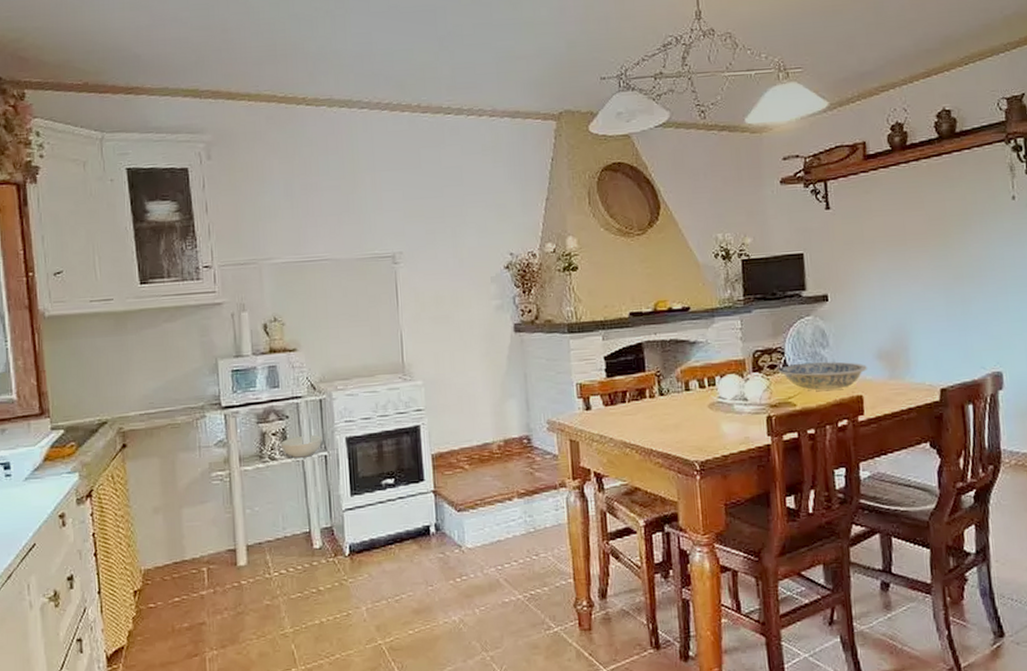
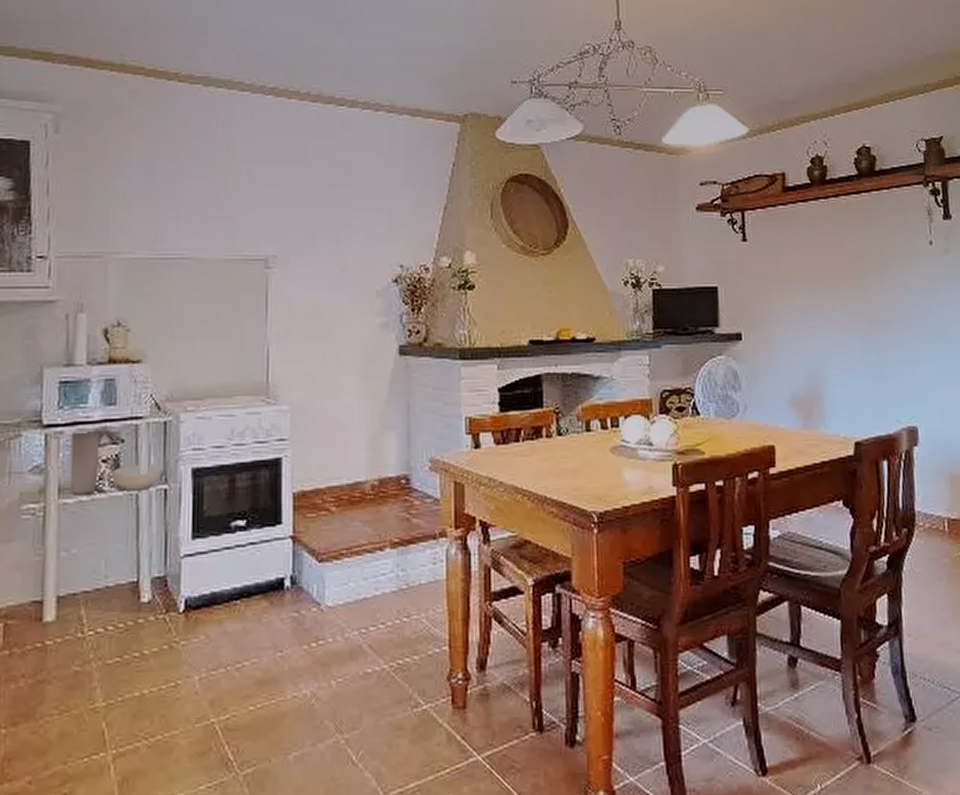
canister: none [245,408,270,463] -> present [70,428,100,495]
ceramic bowl: present [778,361,868,392] -> none [687,406,781,439]

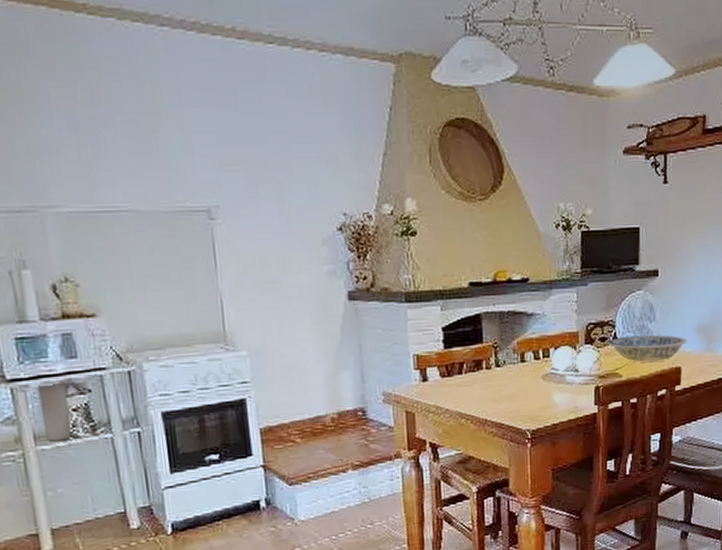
bowl: present [111,463,164,491] -> none [83,409,134,435]
ceramic bowl: none [687,406,781,439] -> present [608,335,688,363]

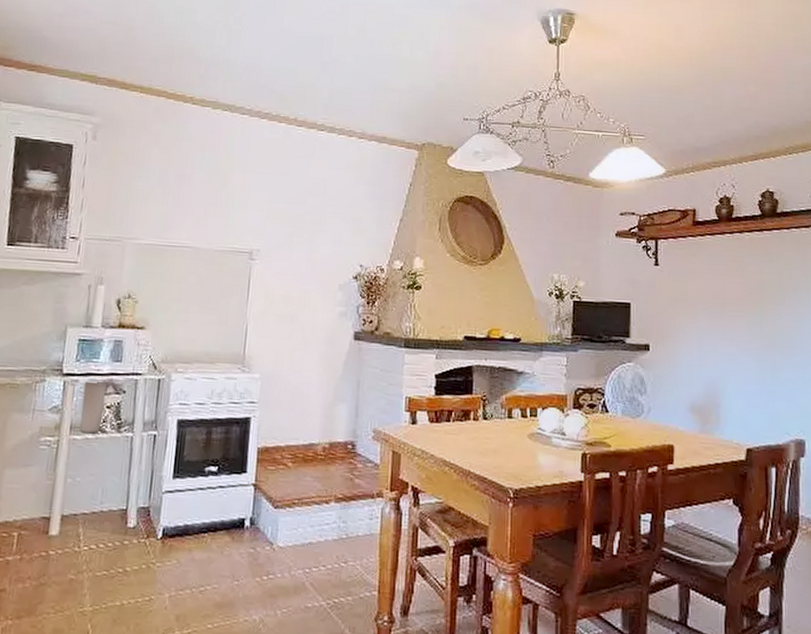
ceramic bowl: present [608,335,688,363] -> none [597,406,681,437]

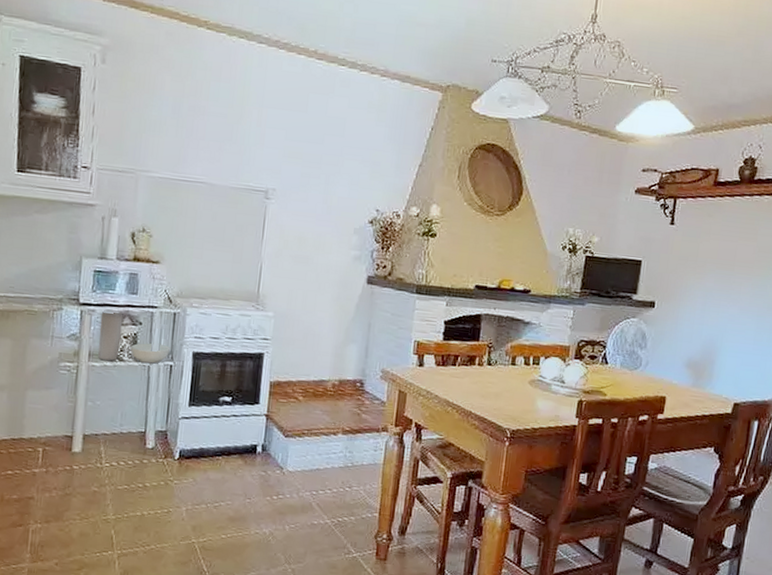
bowl: none [113,412,155,434] -> present [130,343,171,364]

